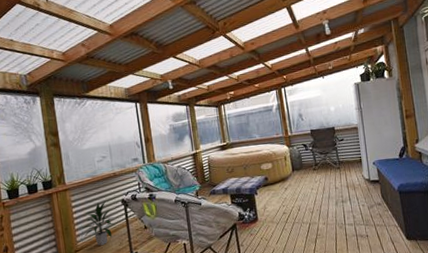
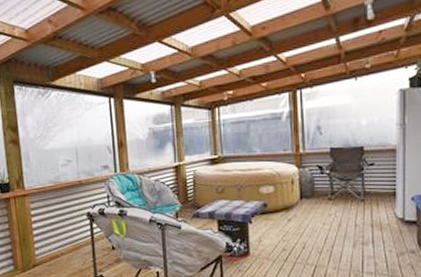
indoor plant: present [80,200,115,246] -> none [39,212,79,263]

